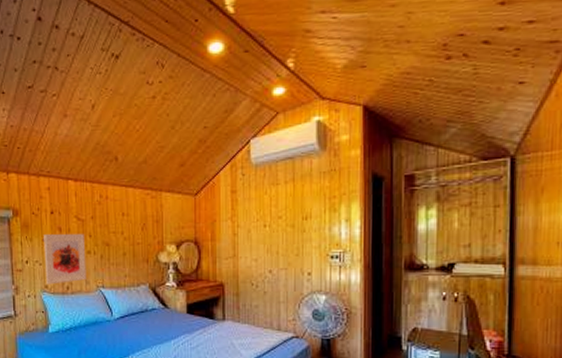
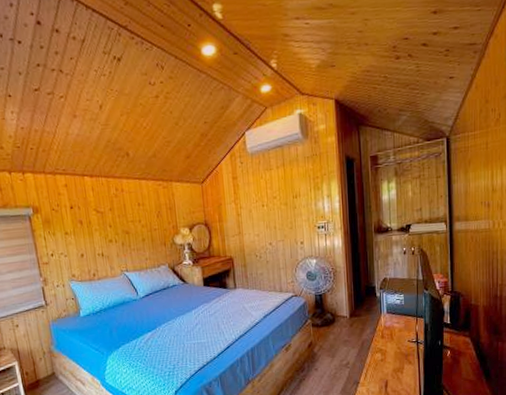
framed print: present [44,234,87,285] -> none [66,225,111,274]

